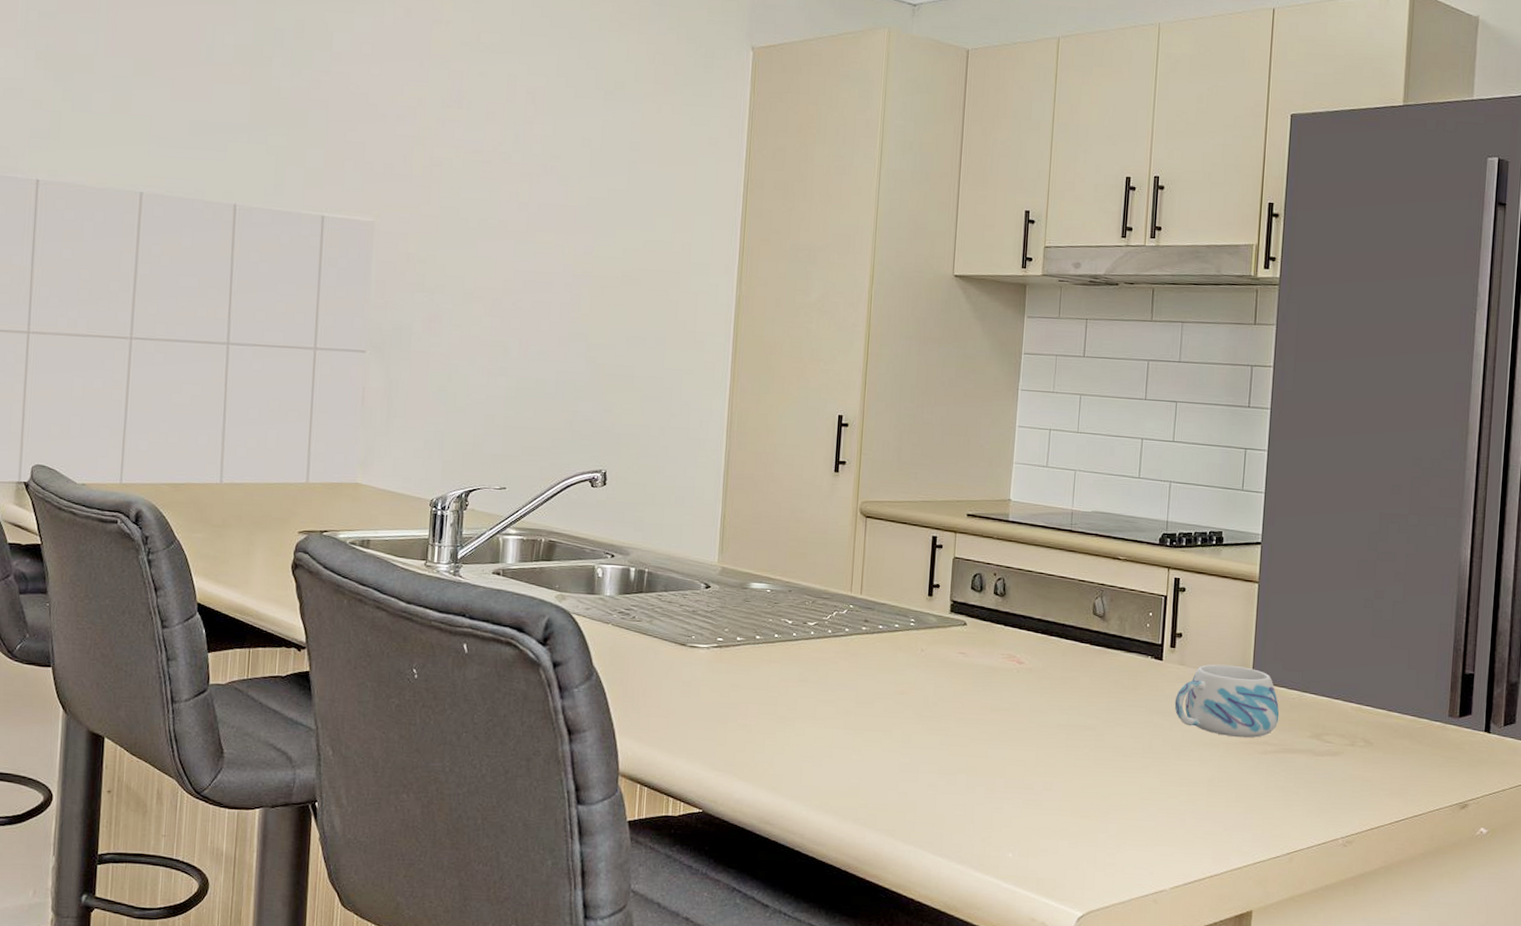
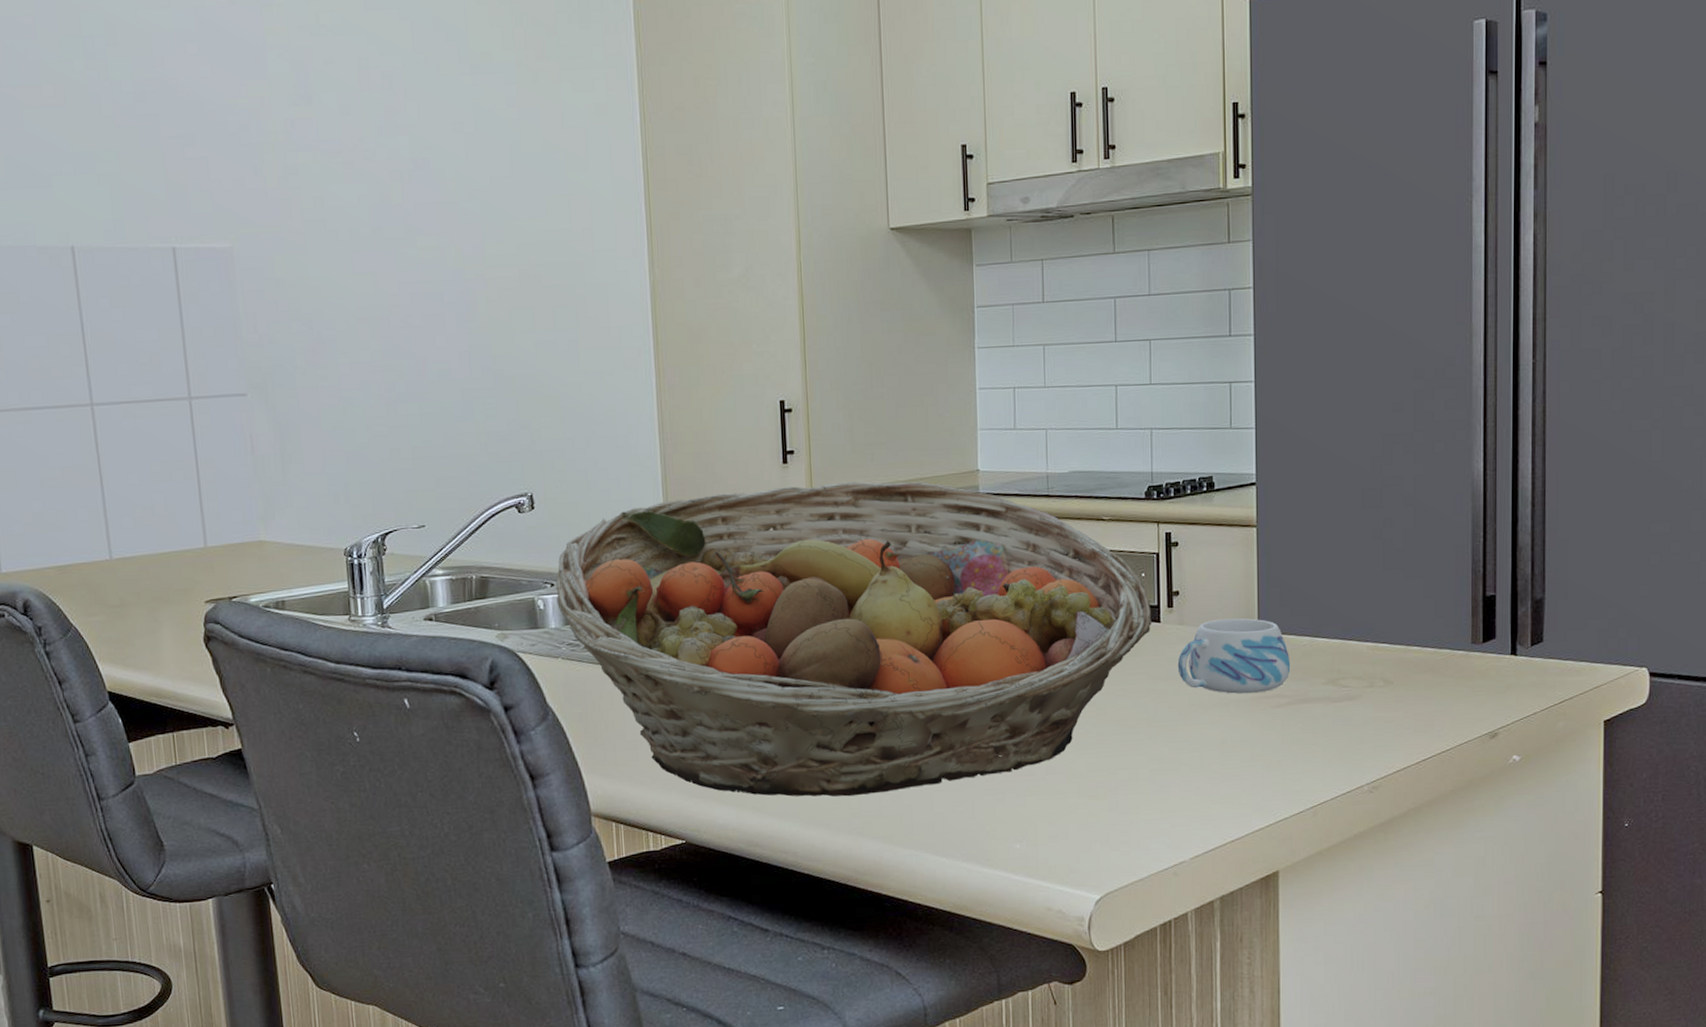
fruit basket: none [614,492,1156,788] -> present [555,482,1152,797]

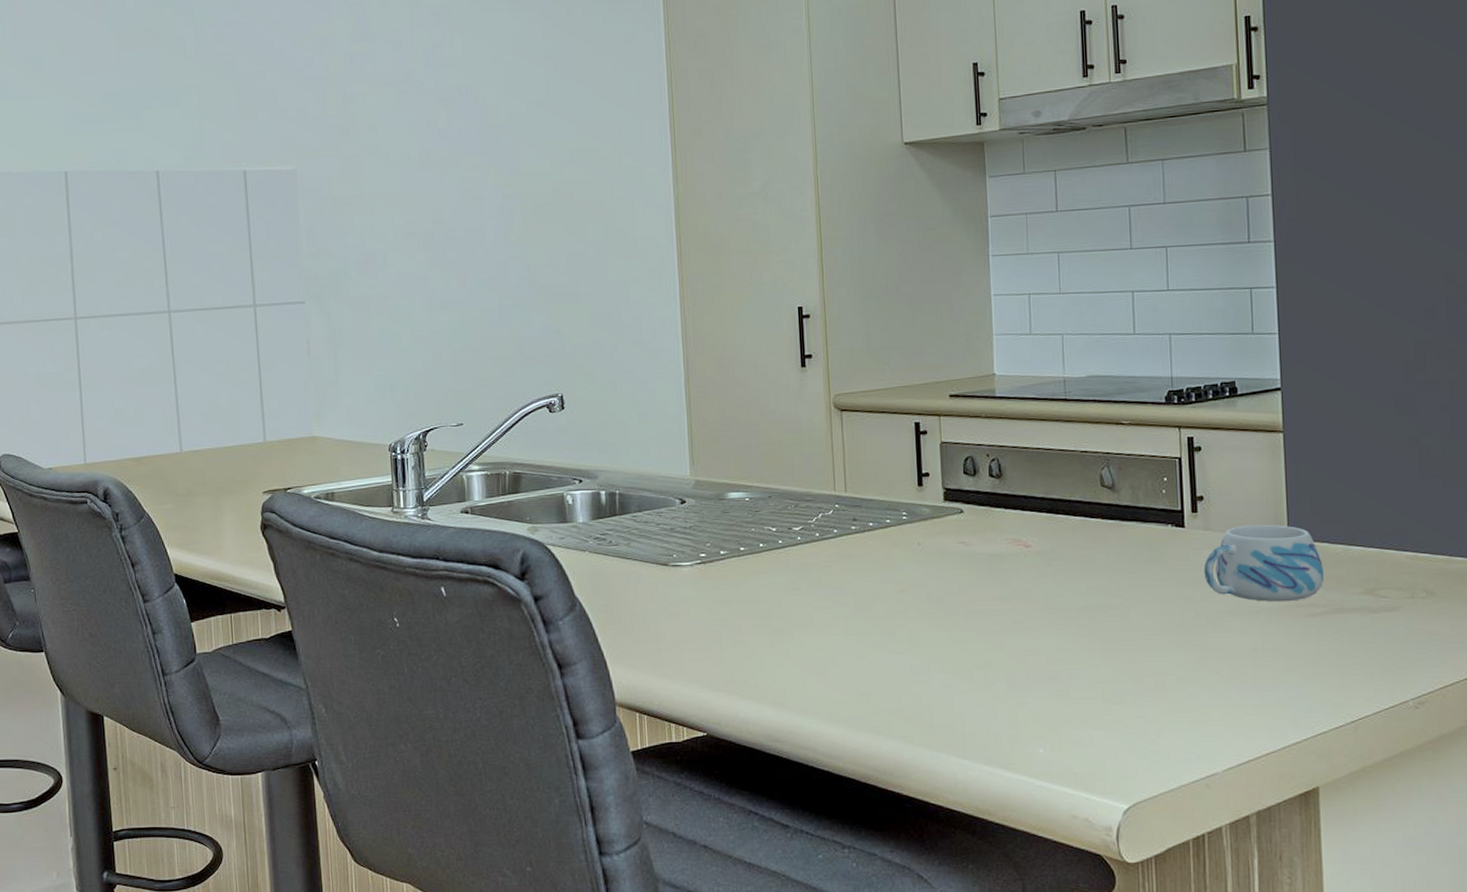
fruit basket: present [555,482,1152,797] -> none [583,385,1176,695]

